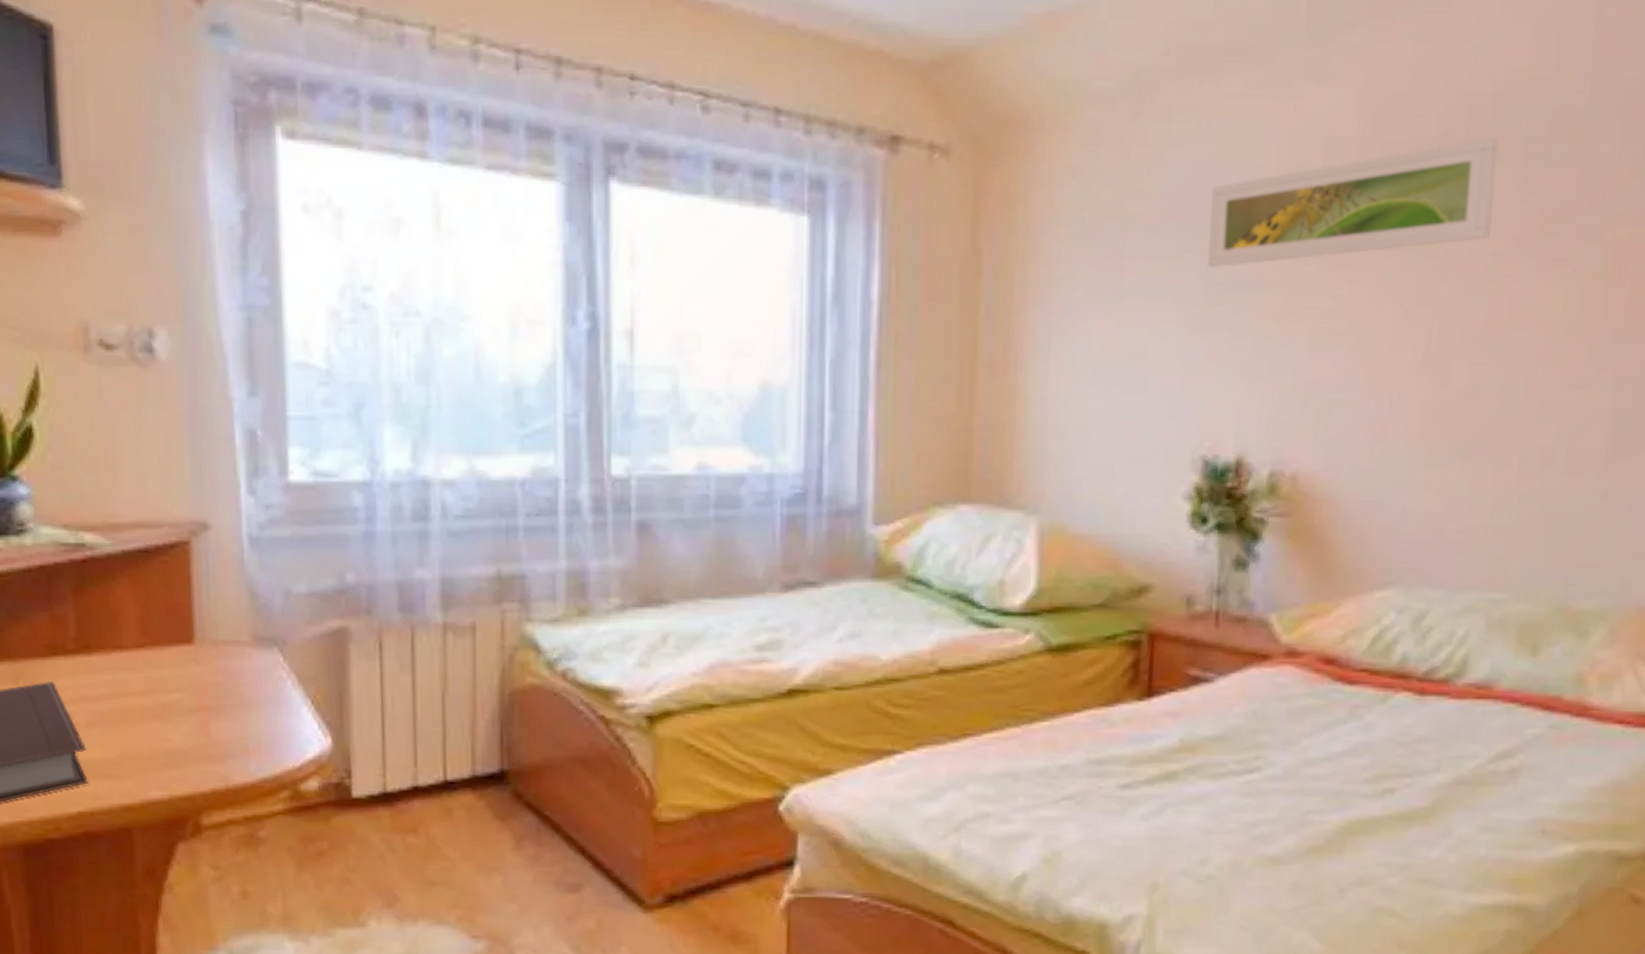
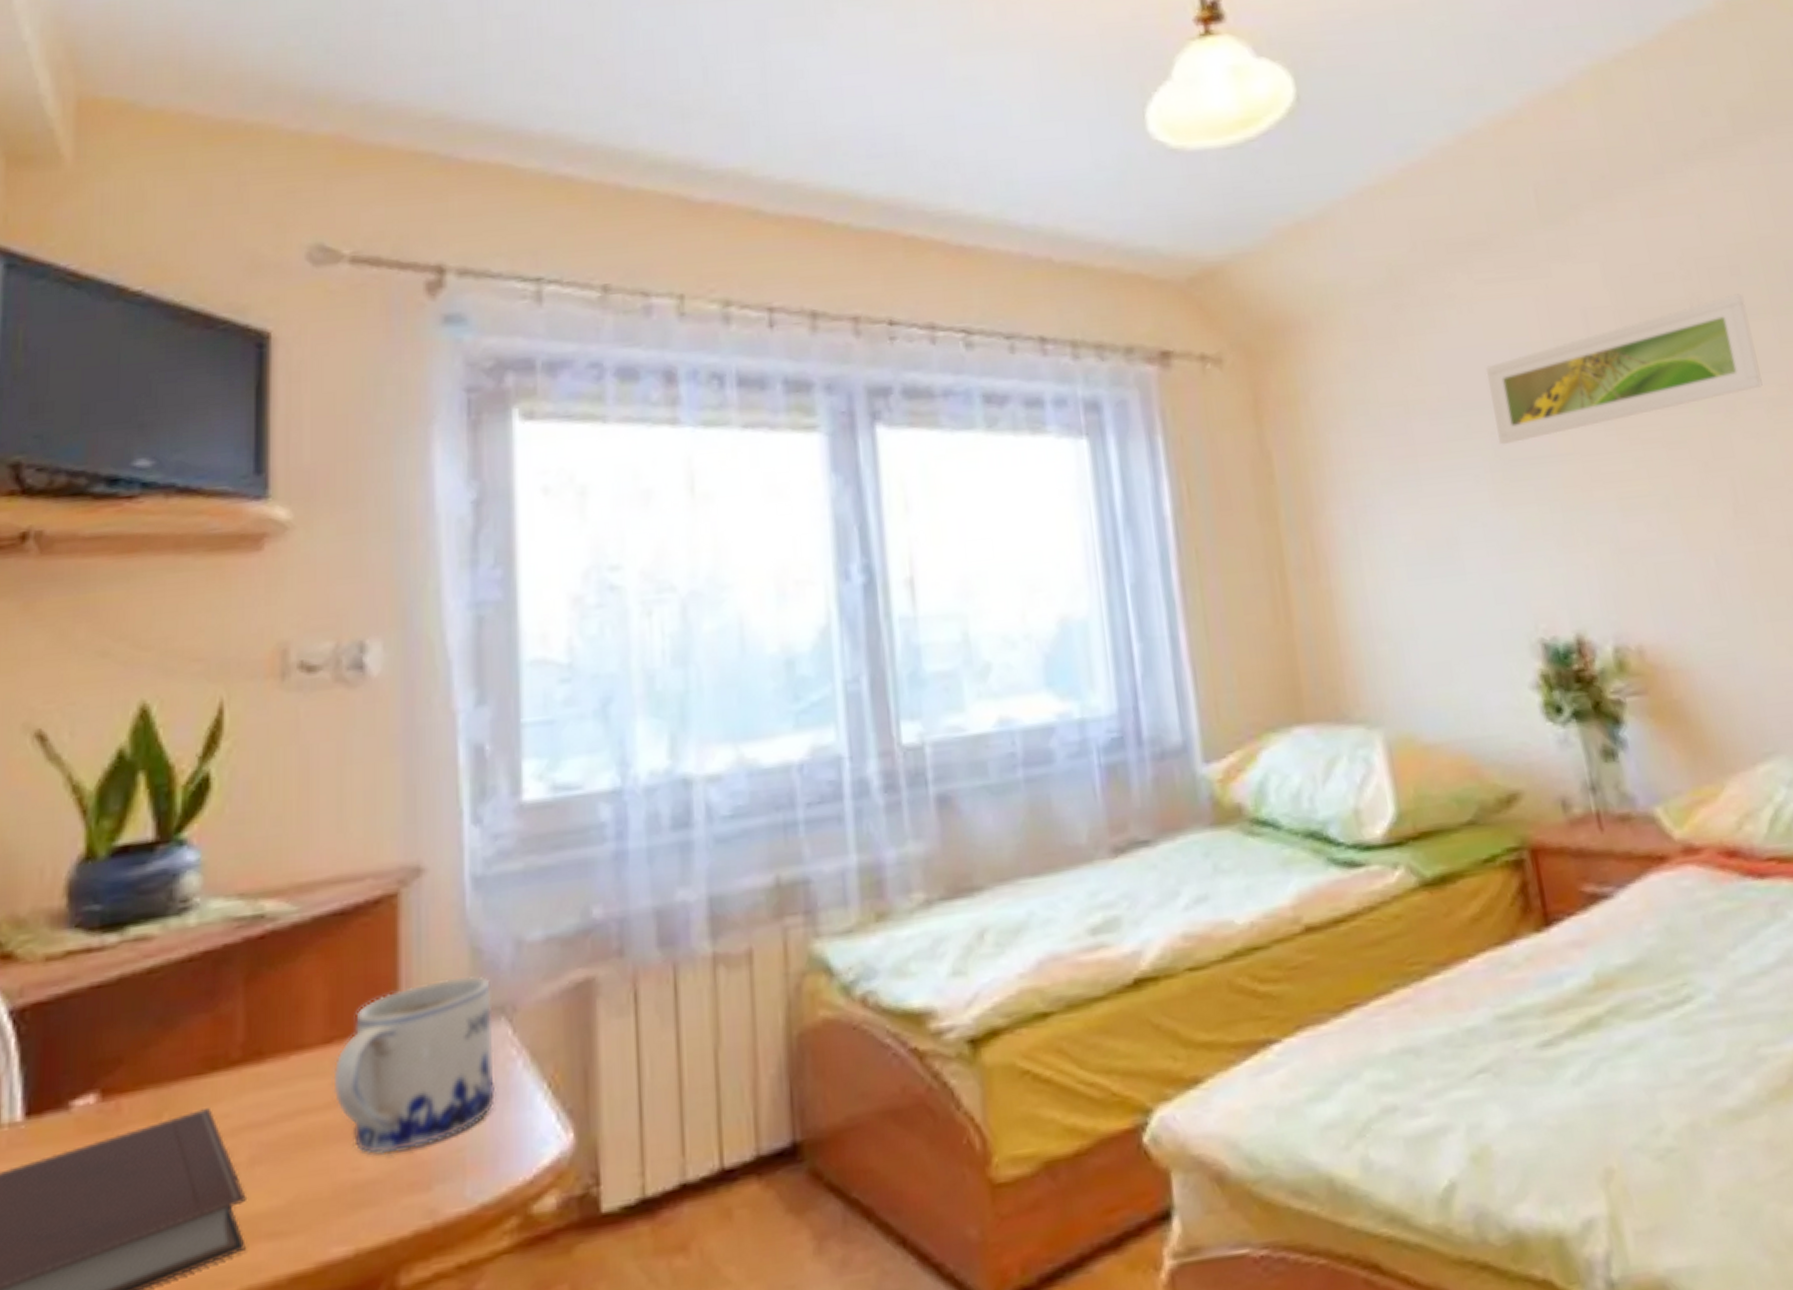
mug: none [145,612,271,733] -> present [333,975,496,1155]

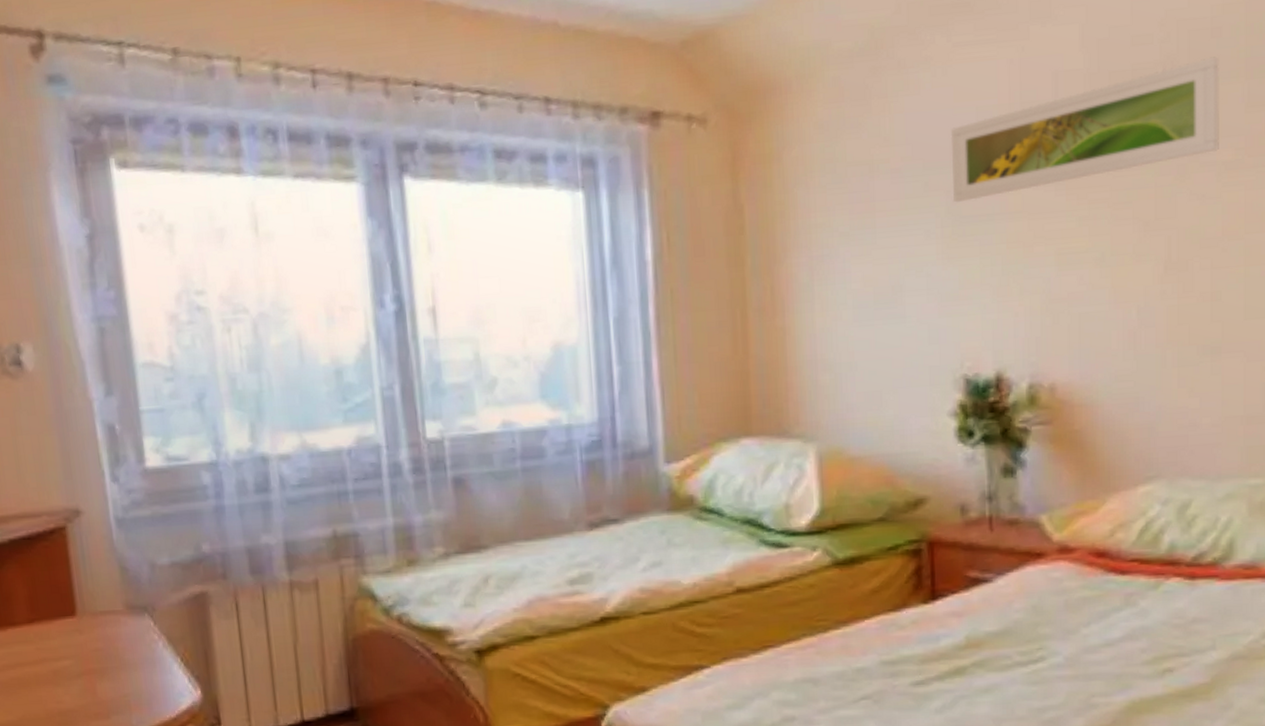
mug: present [333,975,496,1155] -> none [36,585,147,695]

